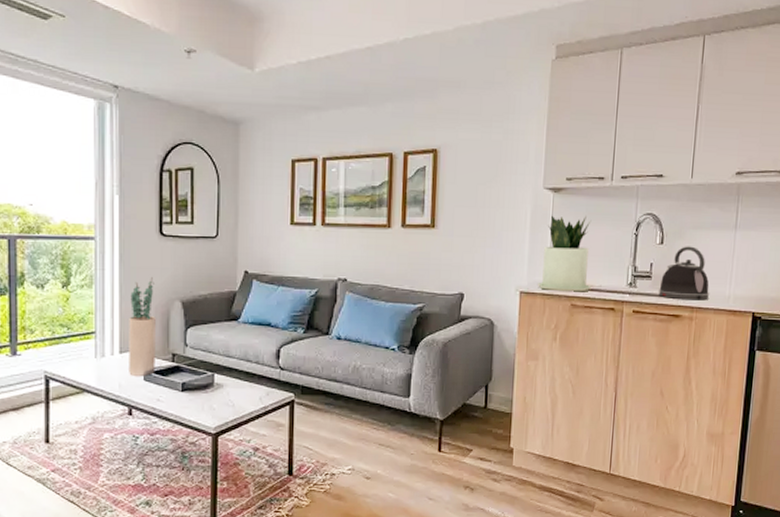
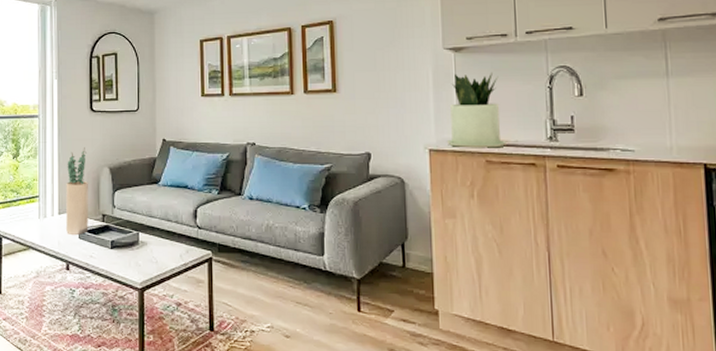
kettle: present [658,246,710,301] -> none [585,96,647,153]

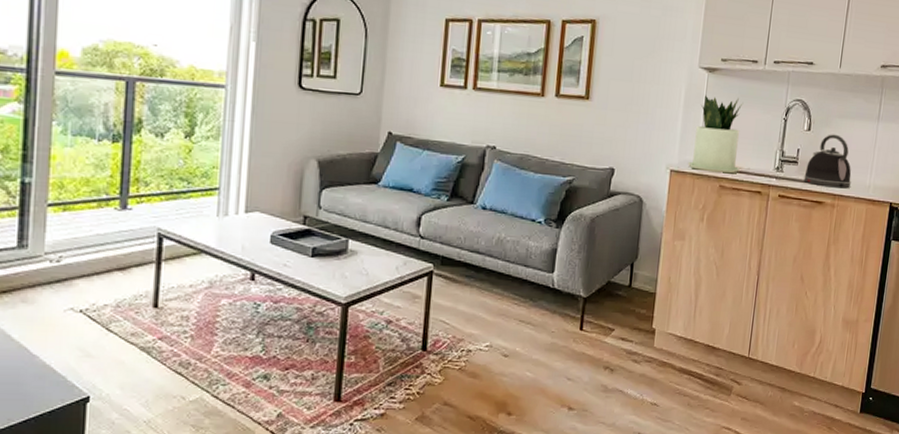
vase: present [66,147,89,236] -> none [254,132,290,240]
kettle: none [585,96,647,153] -> present [804,134,852,189]

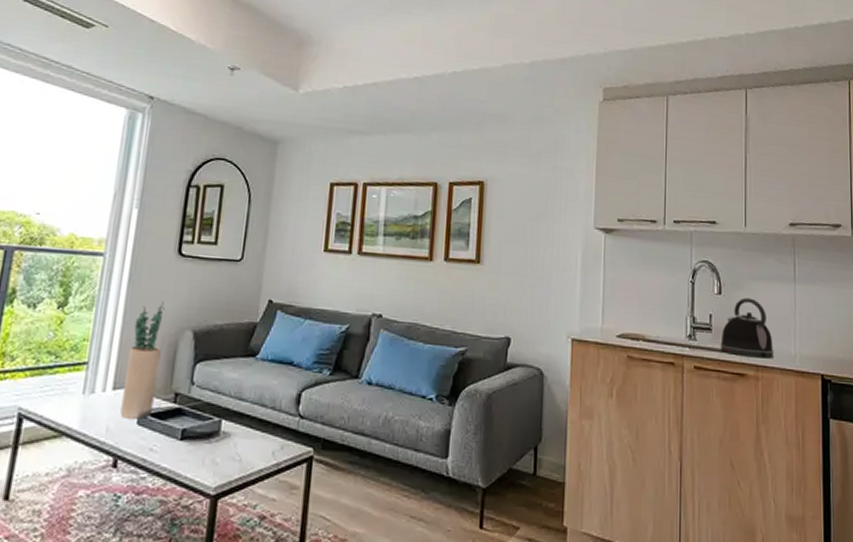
vase: none [254,132,290,240] -> present [120,302,165,421]
planter: present [687,95,744,174] -> none [590,257,648,343]

